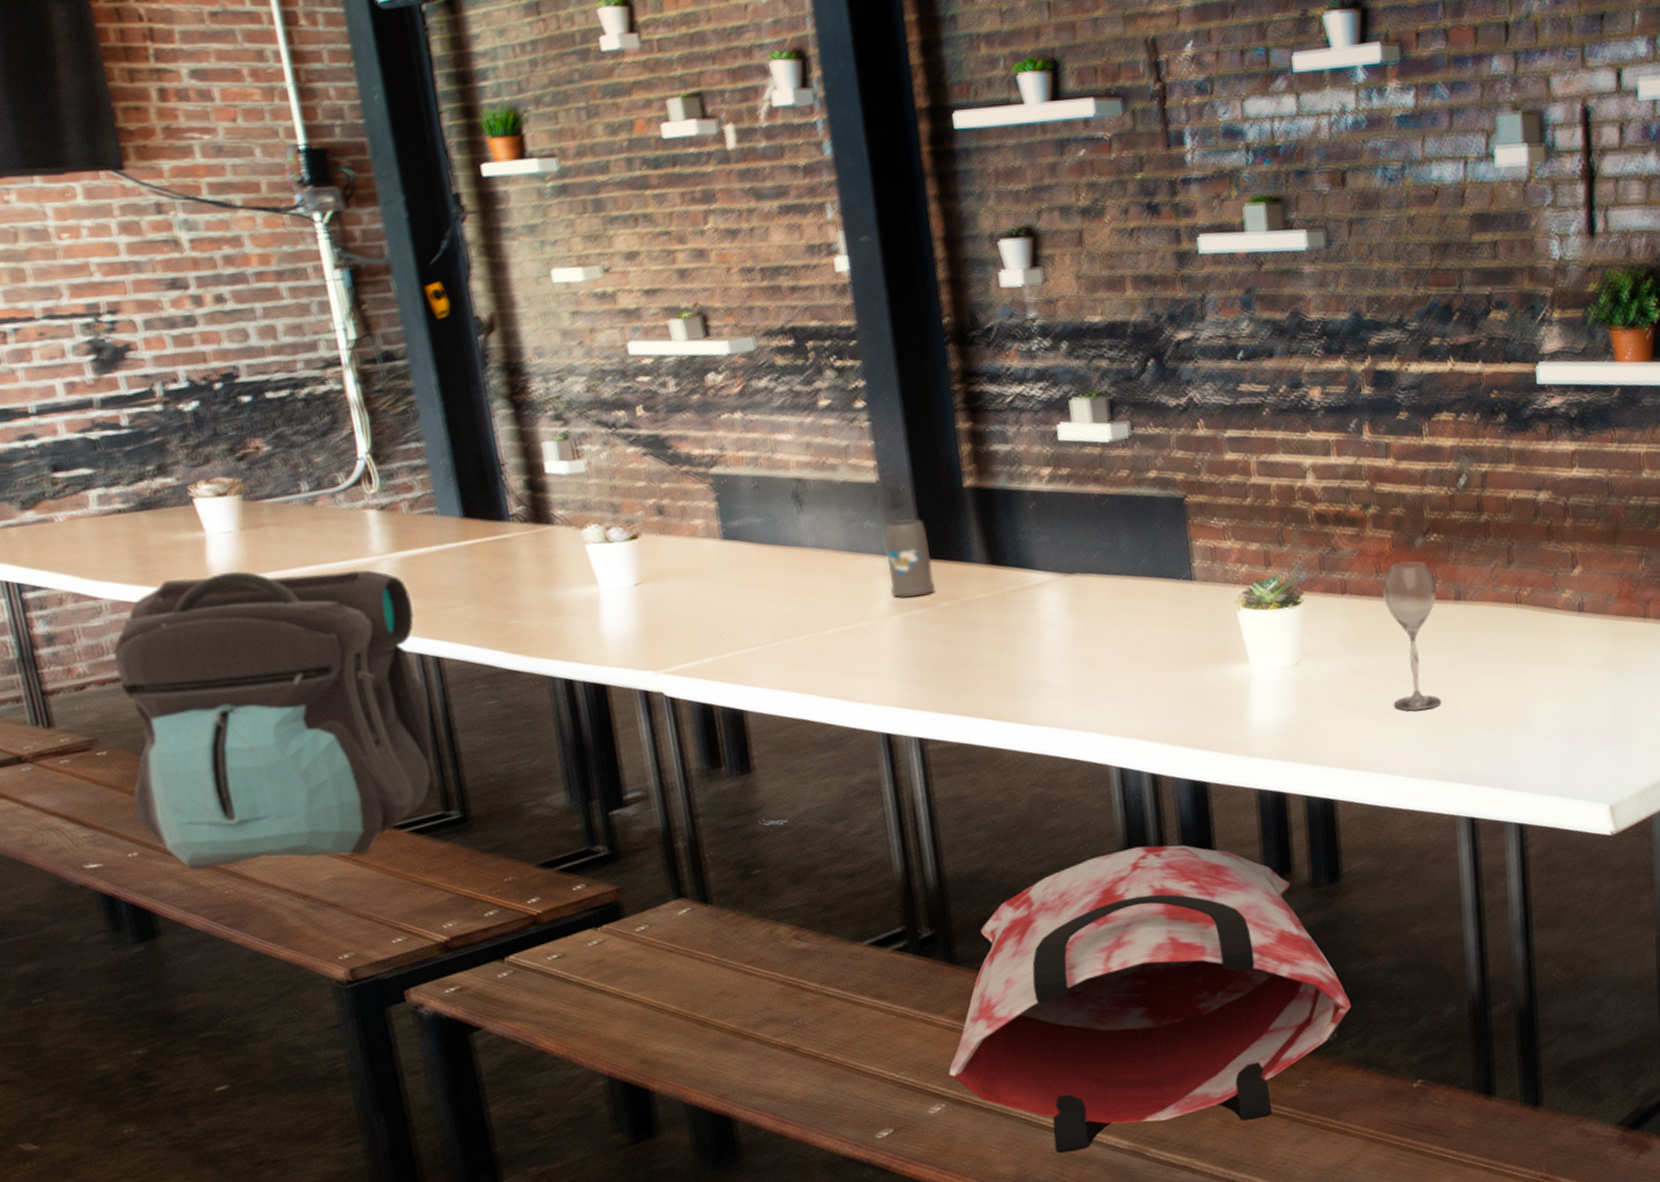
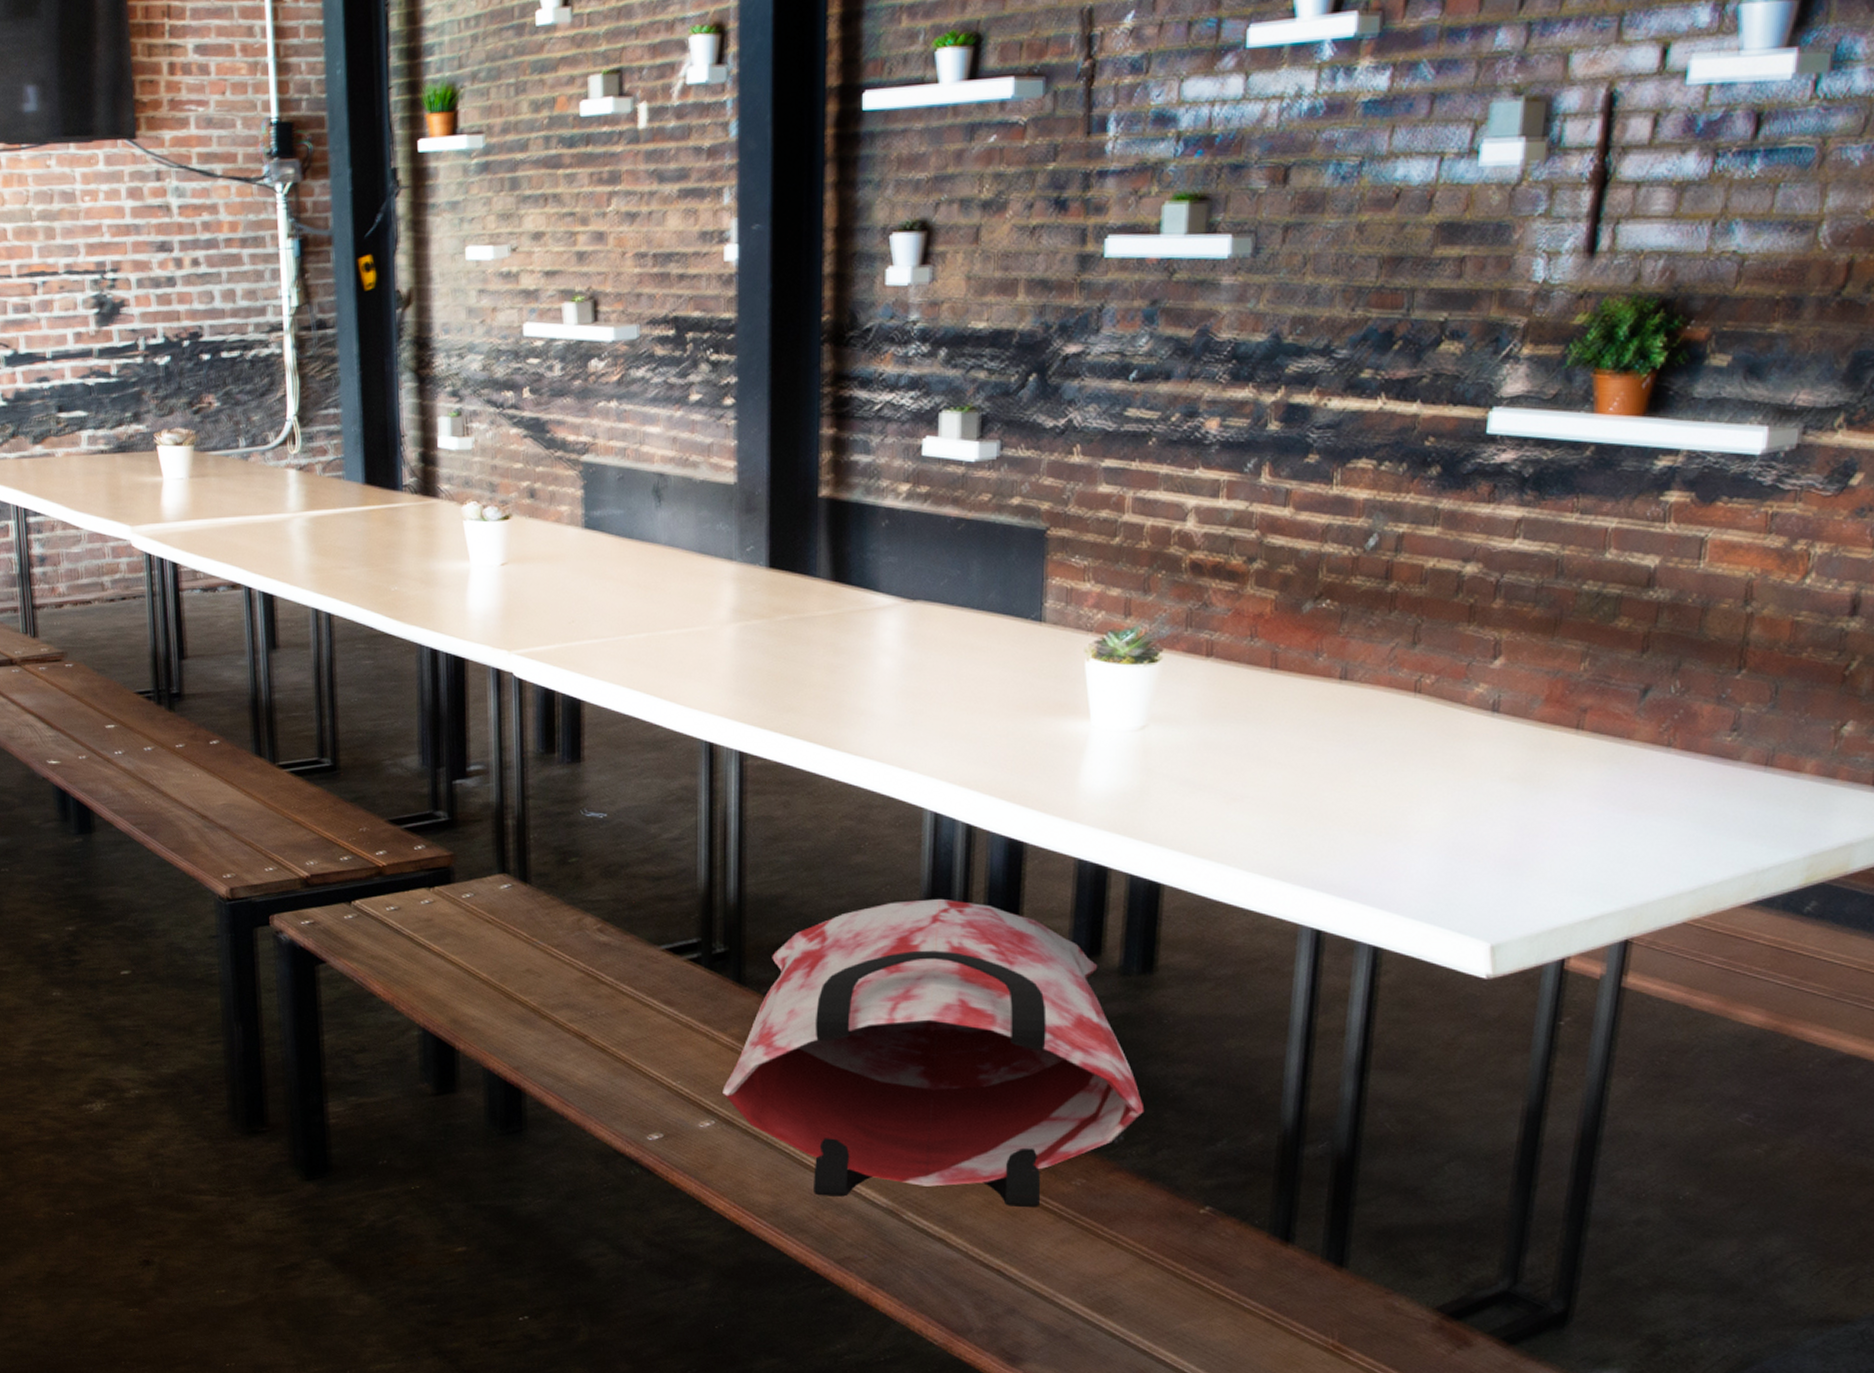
backpack: present [113,570,435,870] -> none [86,516,317,786]
beer mug: present [885,519,936,597] -> none [733,525,777,606]
wineglass: present [1382,560,1442,711] -> none [1246,628,1320,800]

